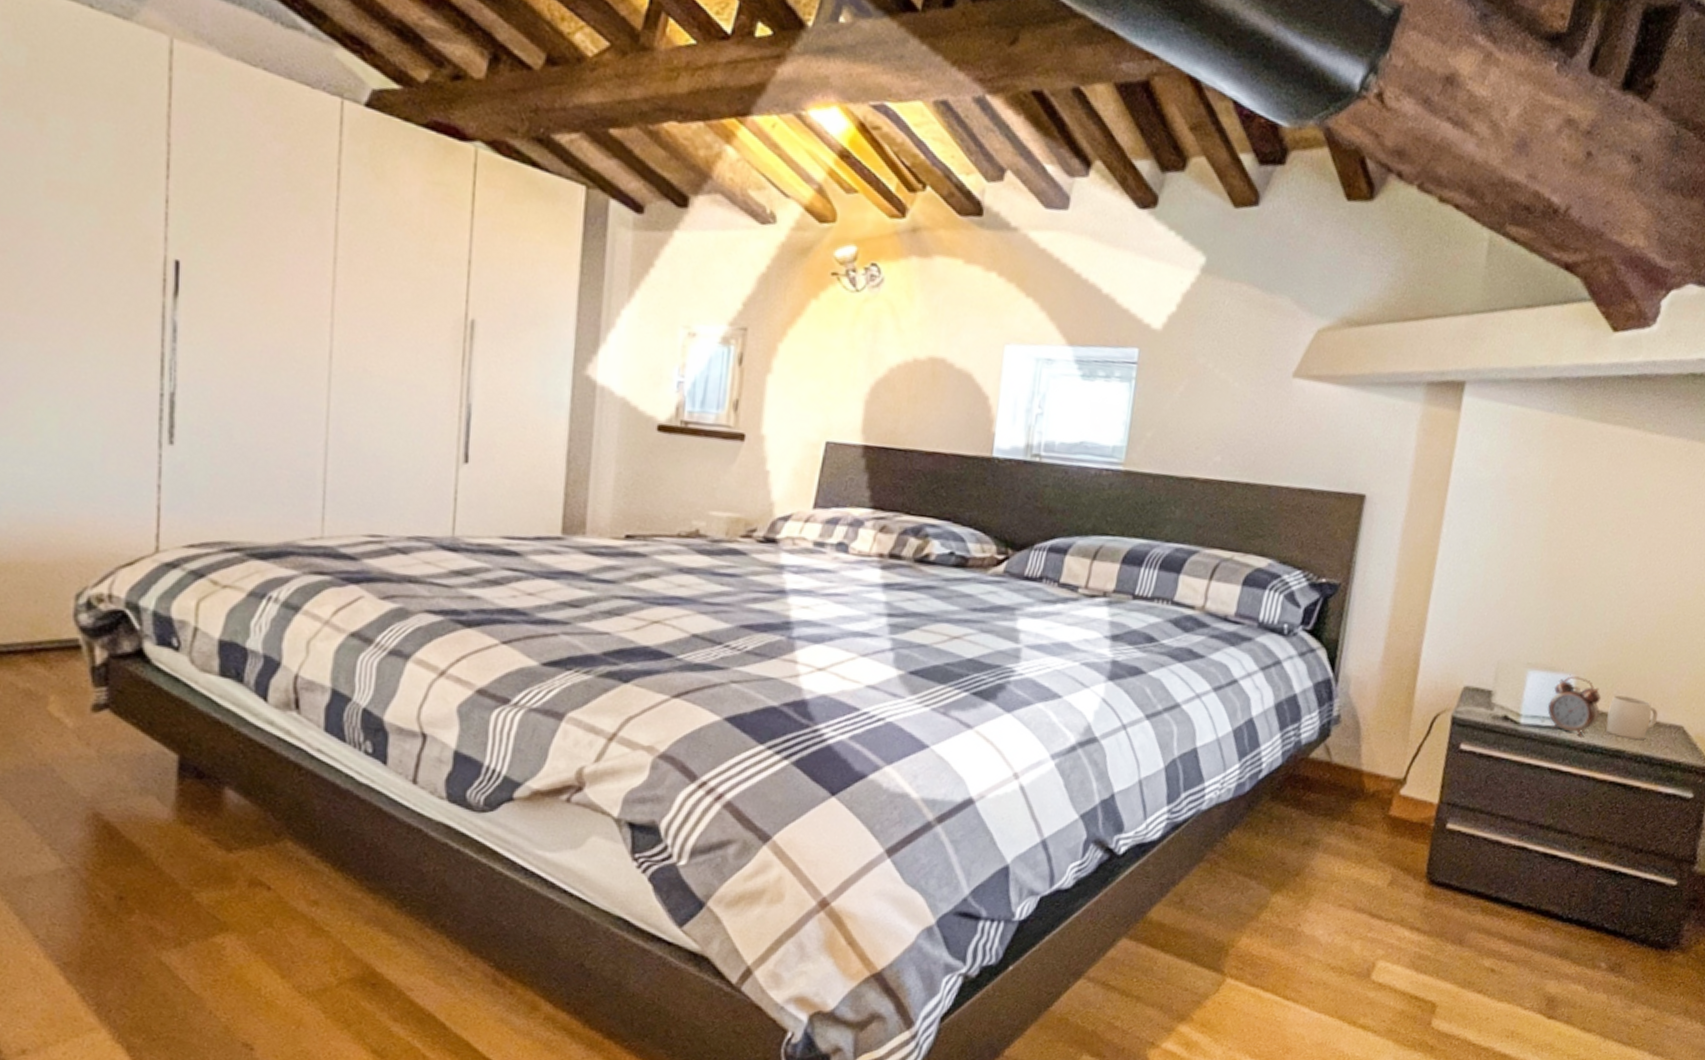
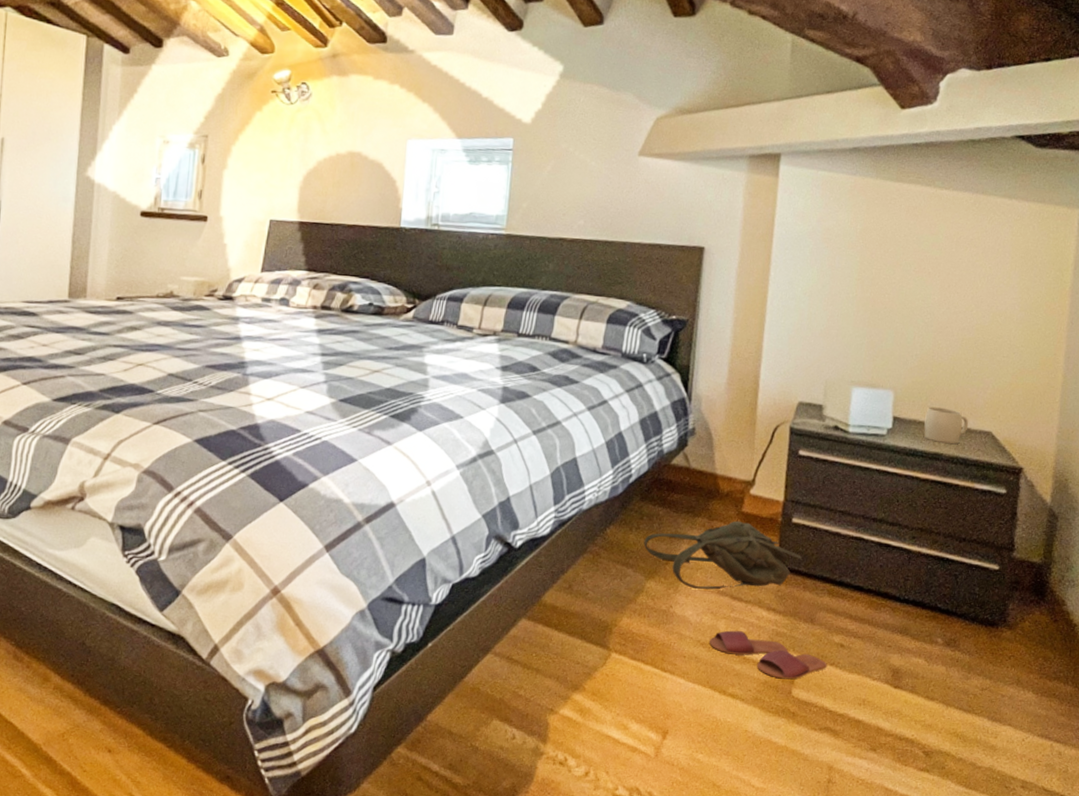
backpack: none [1271,825,1455,906] -> present [643,520,803,590]
slippers: none [1341,952,1475,1009] -> present [709,630,827,680]
alarm clock: present [1548,676,1602,737] -> none [872,391,918,443]

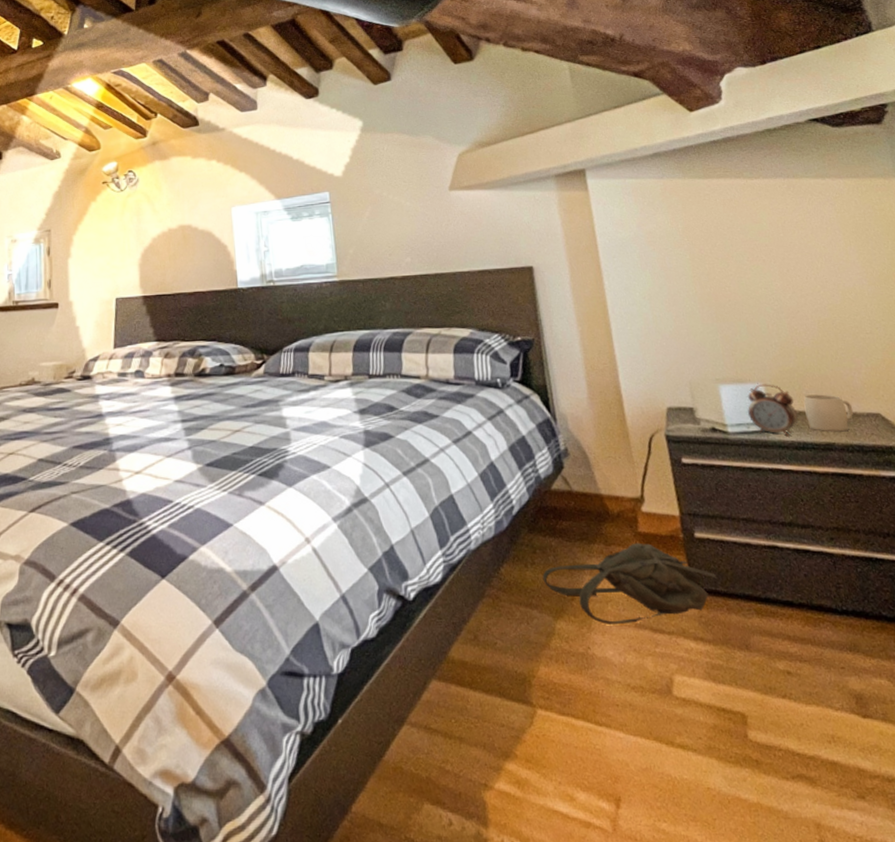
slippers: present [709,630,827,680] -> none [640,668,779,721]
alarm clock: none [872,391,918,443] -> present [748,384,799,437]

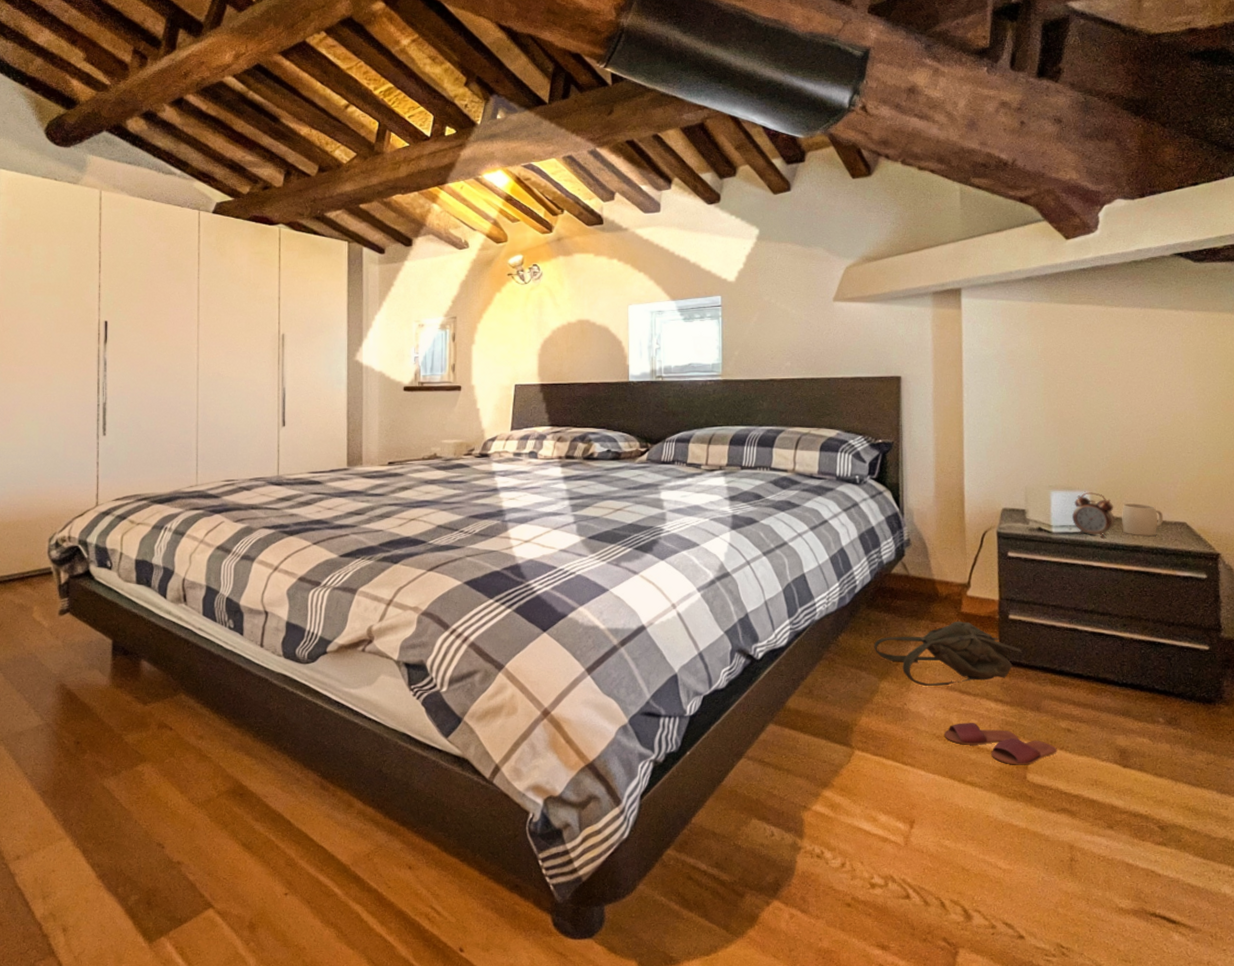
slippers: none [640,668,779,721] -> present [944,723,1057,765]

